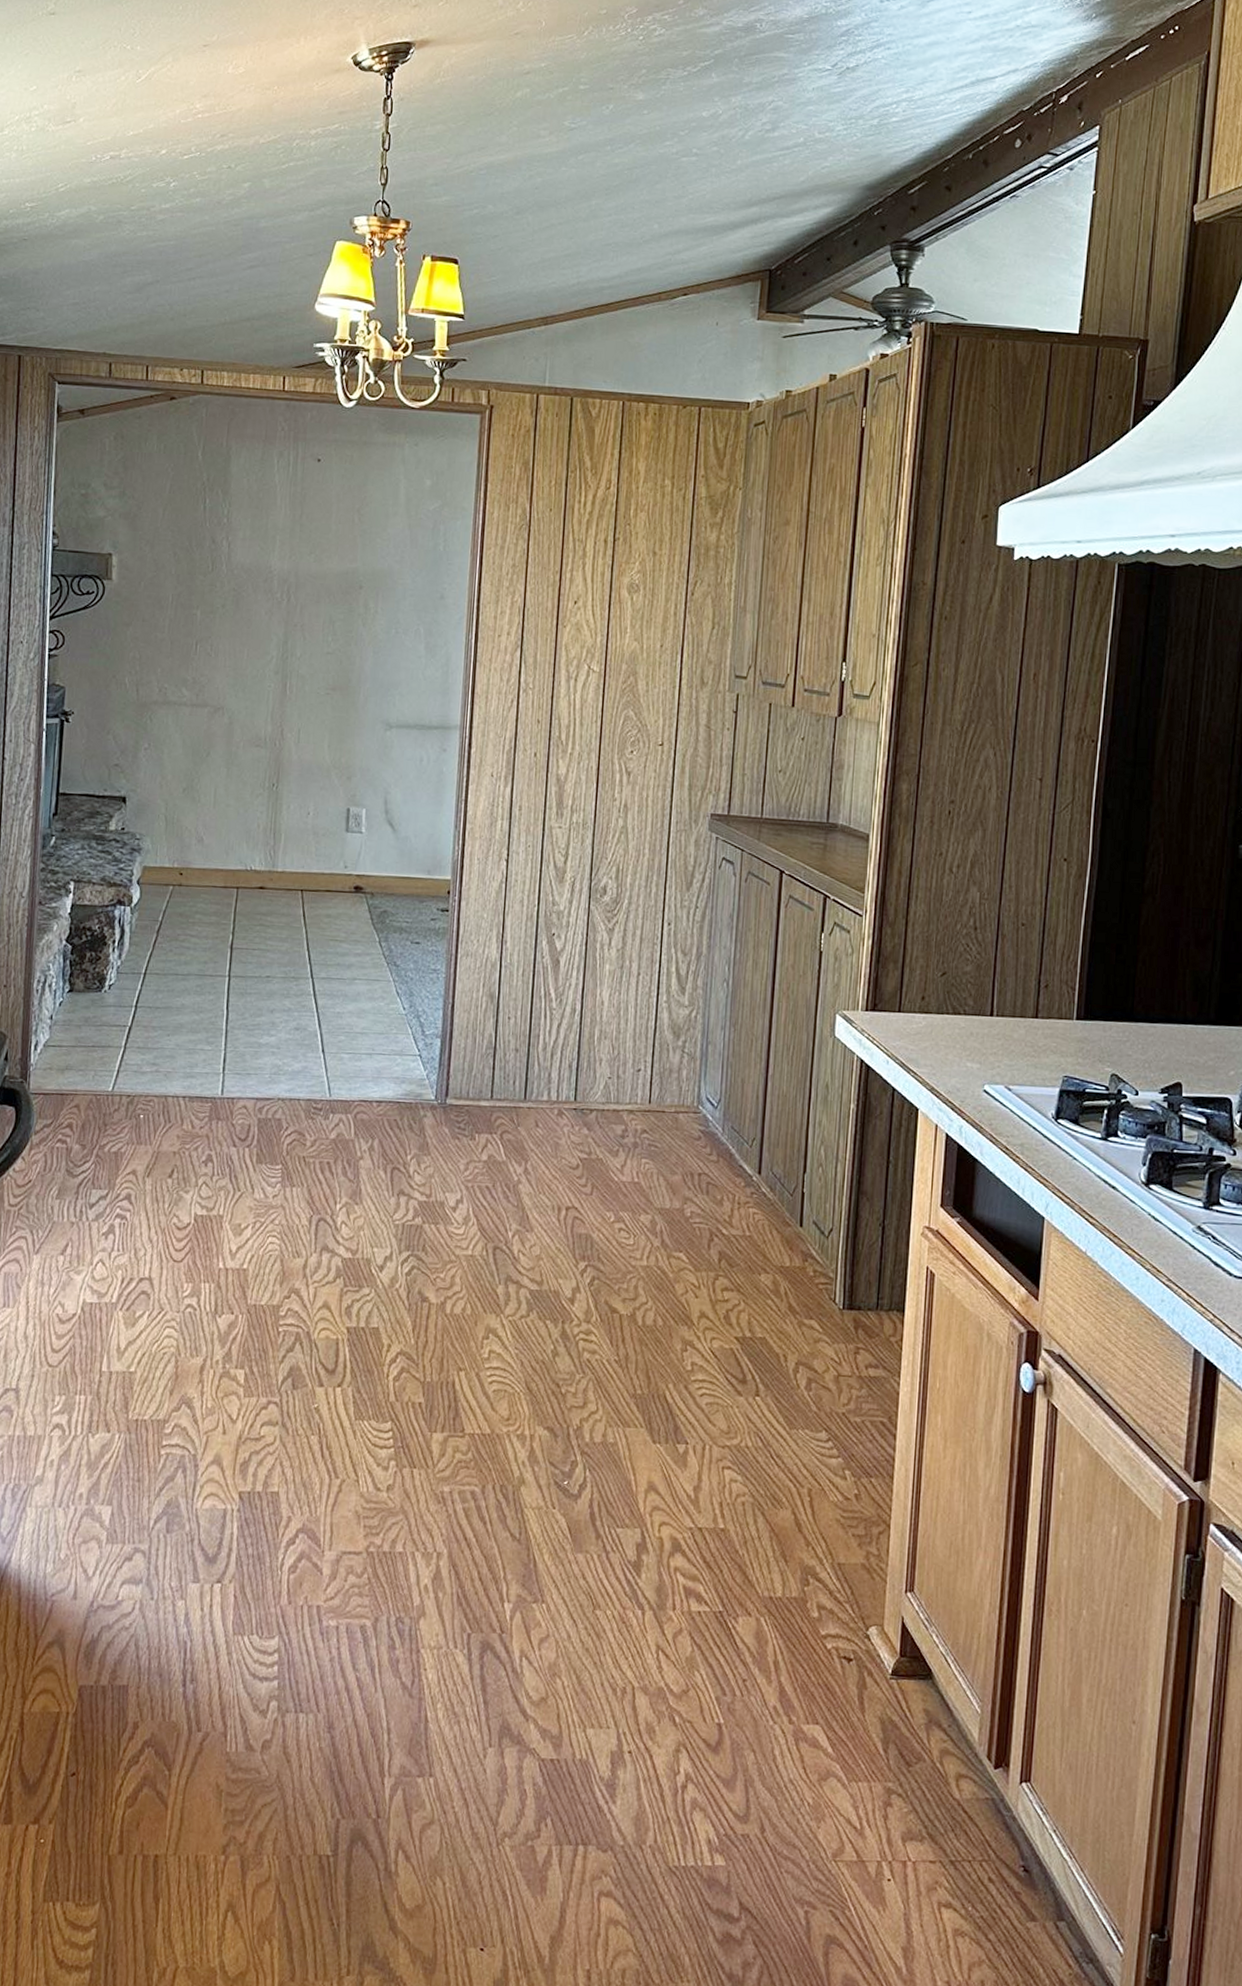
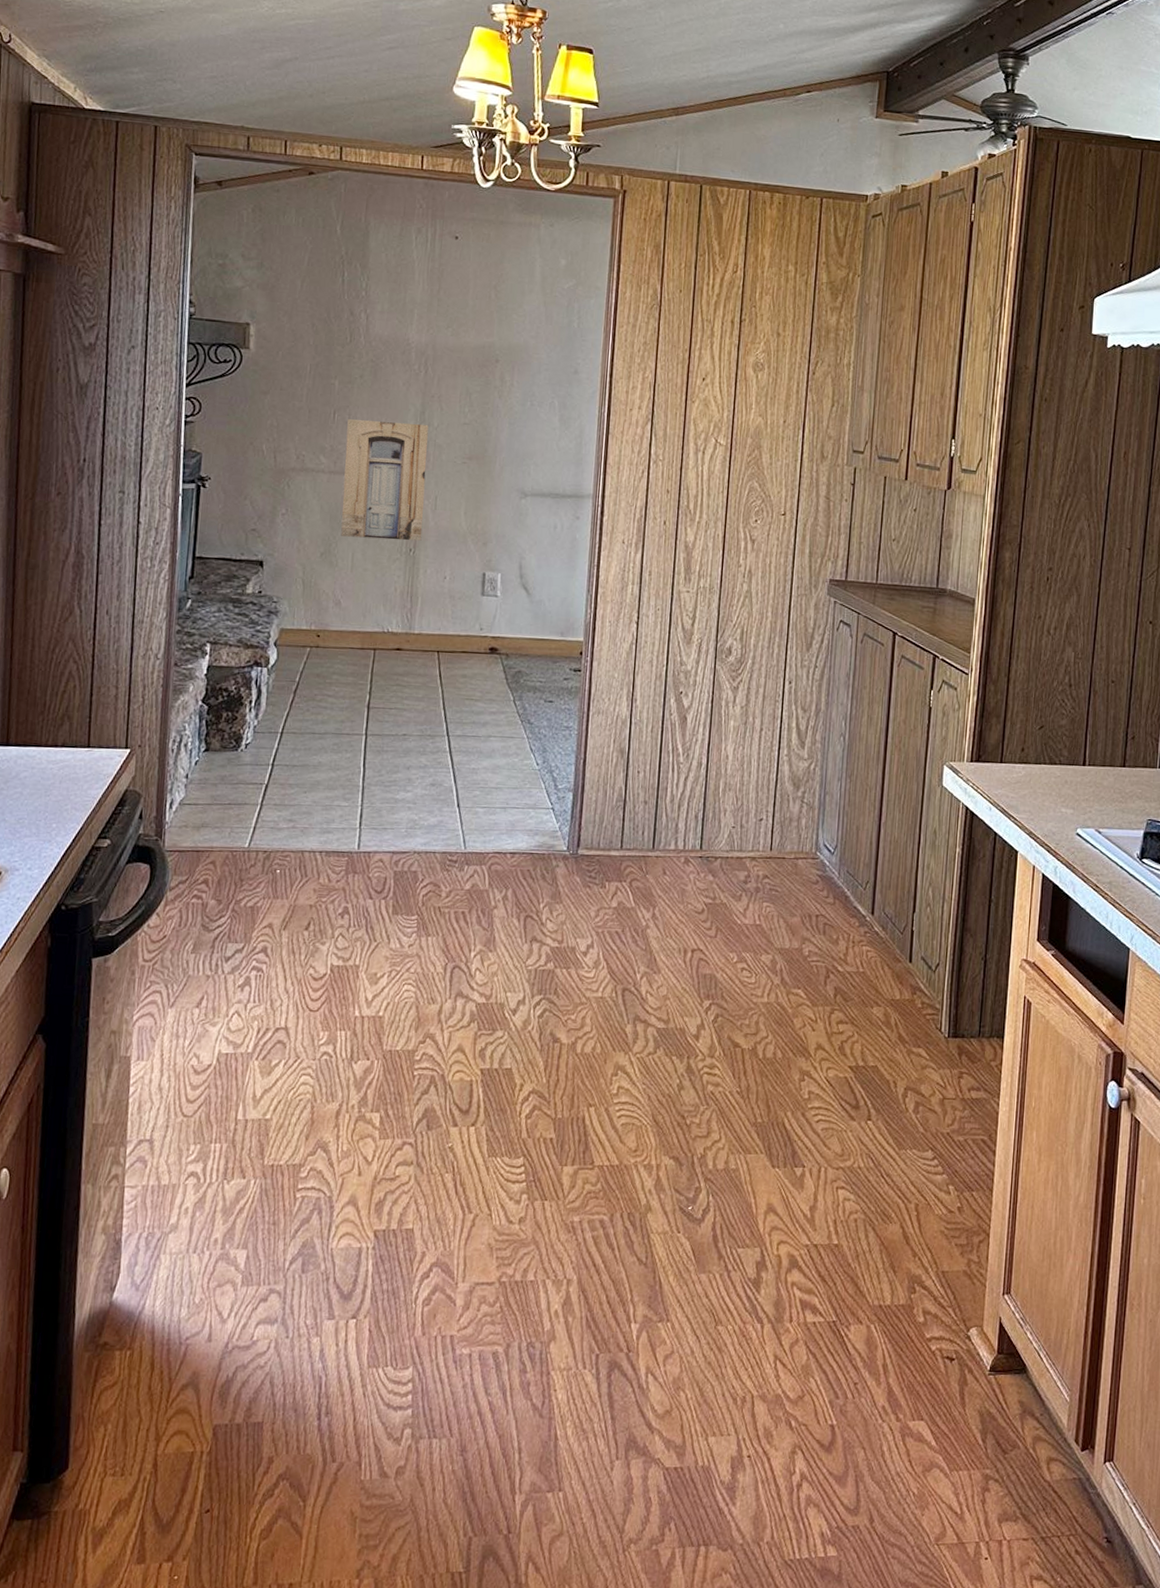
wall art: none [203,650,291,776] -> present [341,419,429,541]

